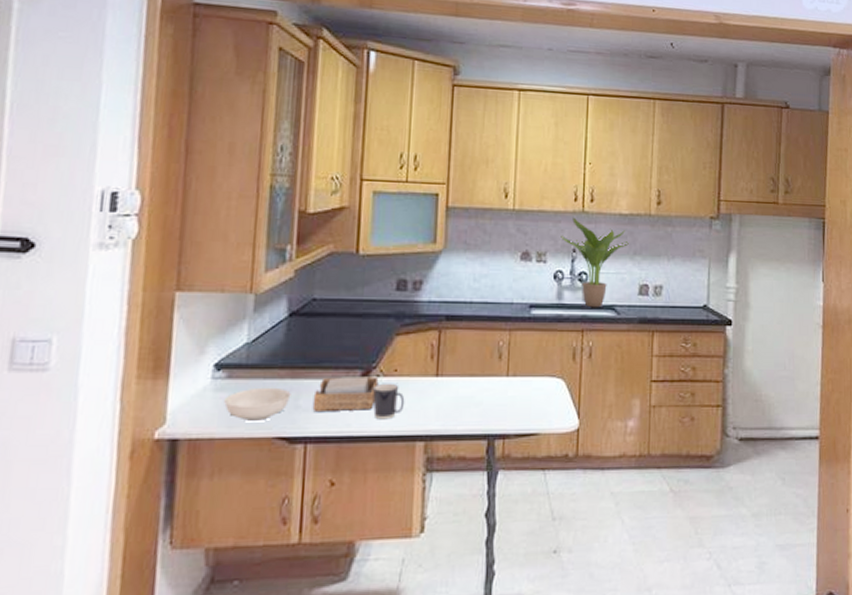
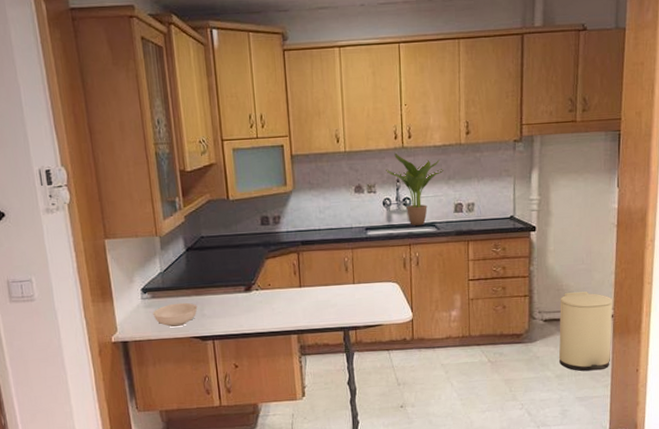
napkin holder: present [312,376,379,411] -> none [213,290,258,318]
mug: present [372,383,405,420] -> none [255,294,279,321]
pedal bin: none [757,405,819,510] -> present [559,291,613,372]

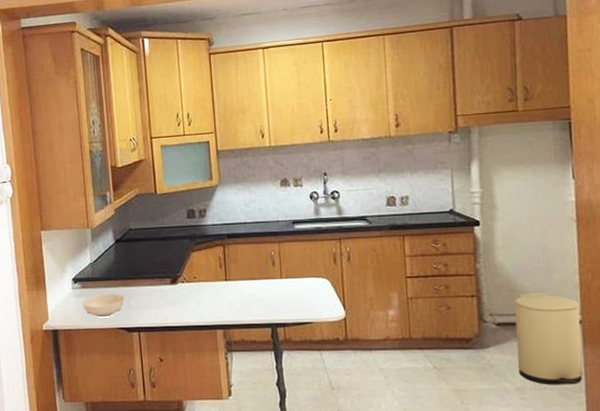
potted plant: present [386,152,443,226] -> none [312,146,373,220]

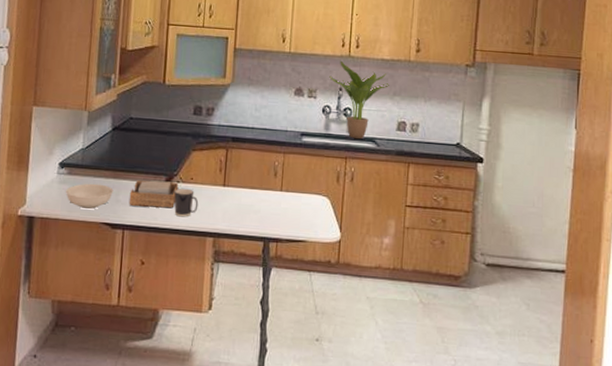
napkin holder: none [139,283,184,309] -> present [128,180,179,209]
mug: none [181,287,205,314] -> present [174,188,199,217]
potted plant: none [312,146,373,220] -> present [329,60,389,140]
pedal bin: present [514,293,583,385] -> none [501,237,566,334]

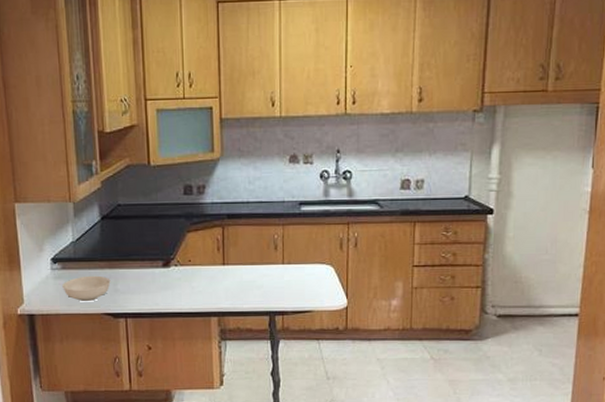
napkin holder: present [128,180,179,209] -> none [127,266,177,294]
mug: present [174,188,199,217] -> none [173,271,199,300]
potted plant: present [329,60,389,140] -> none [325,120,390,203]

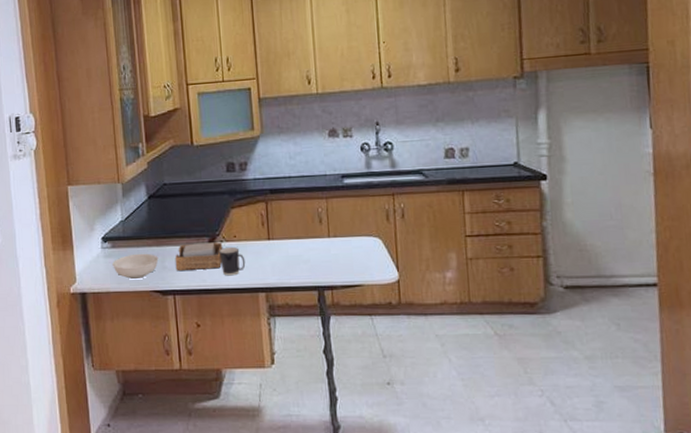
napkin holder: none [127,266,177,294] -> present [175,242,223,270]
mug: none [173,271,199,300] -> present [219,246,246,276]

